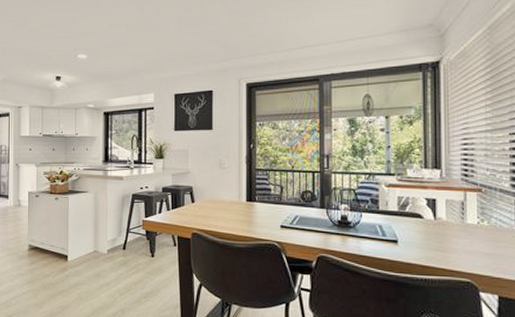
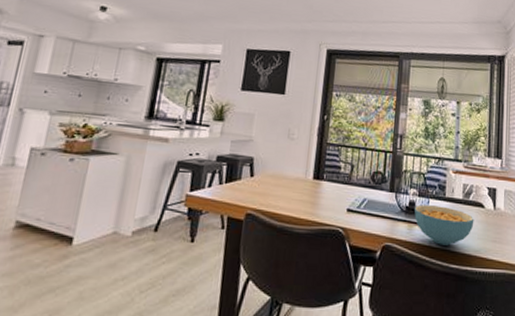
cereal bowl: none [347,218,412,255] -> present [414,204,474,246]

